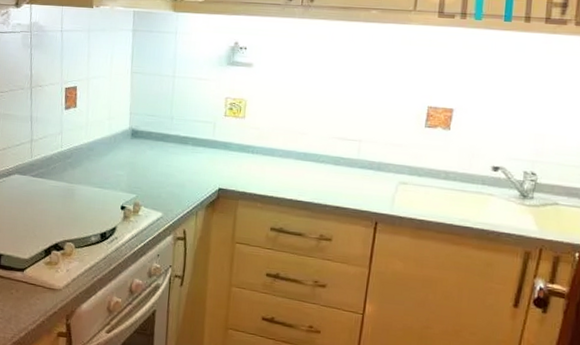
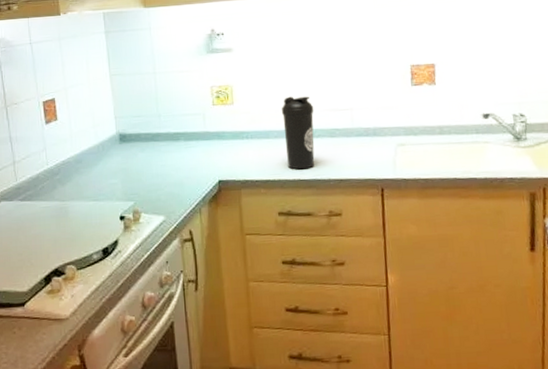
water bottle: none [287,119,323,192] -> present [281,96,315,170]

